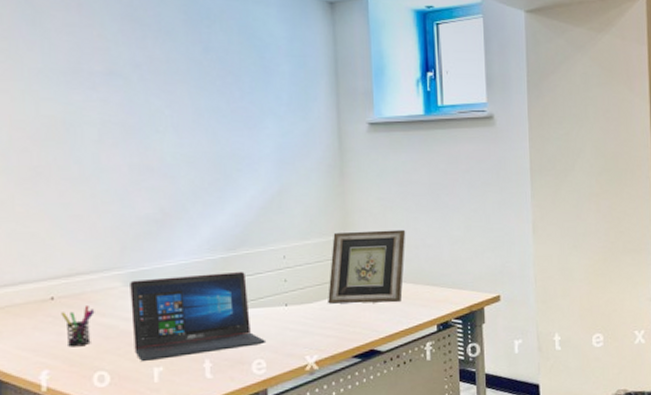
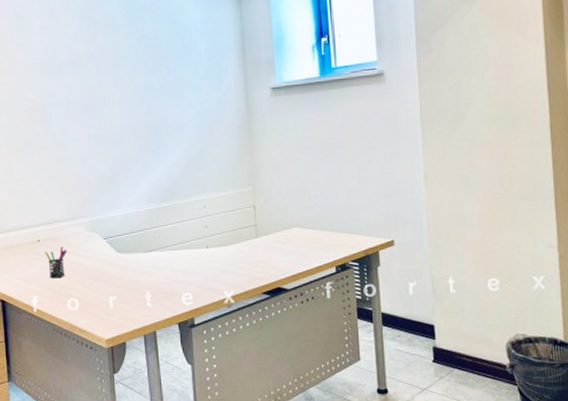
laptop: present [130,272,267,361] -> none [91,220,193,291]
picture frame: present [328,229,406,304] -> none [241,181,306,247]

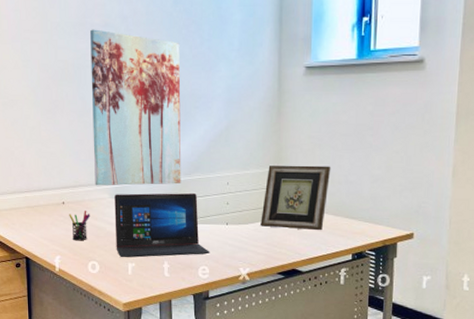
wall art: none [58,68,158,221] -> present [90,29,182,186]
laptop: none [91,220,193,291] -> present [114,193,210,258]
picture frame: none [241,181,306,247] -> present [261,165,331,231]

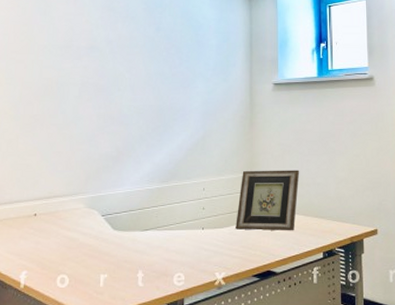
pen holder: present [69,211,90,241] -> none [40,222,63,254]
wall art: present [90,29,182,186] -> none [70,51,161,196]
laptop: present [114,193,210,258] -> none [88,200,186,268]

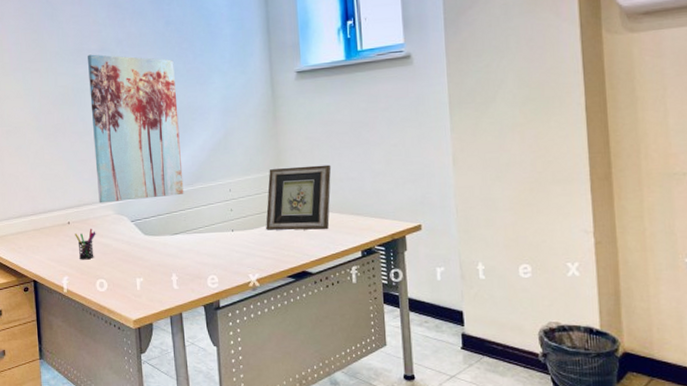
pen holder: none [40,222,63,254] -> present [75,229,96,260]
wall art: none [70,51,161,196] -> present [88,54,184,204]

